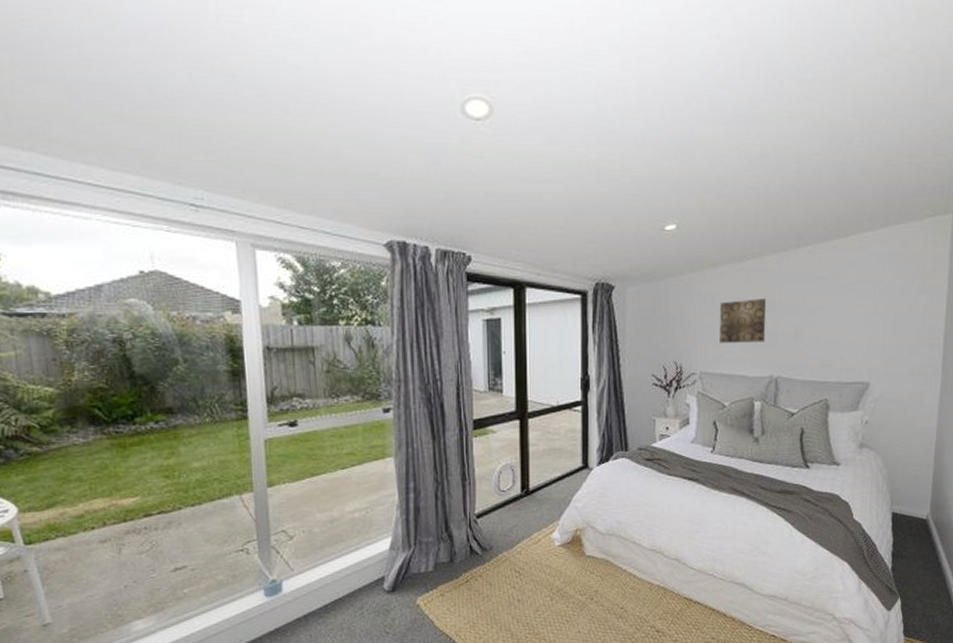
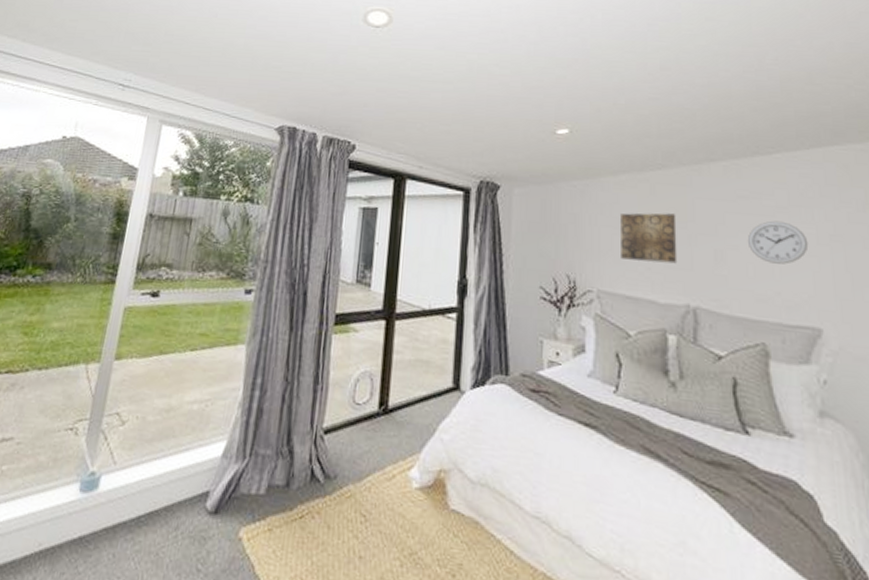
wall clock: none [821,297,868,334] -> present [747,220,809,265]

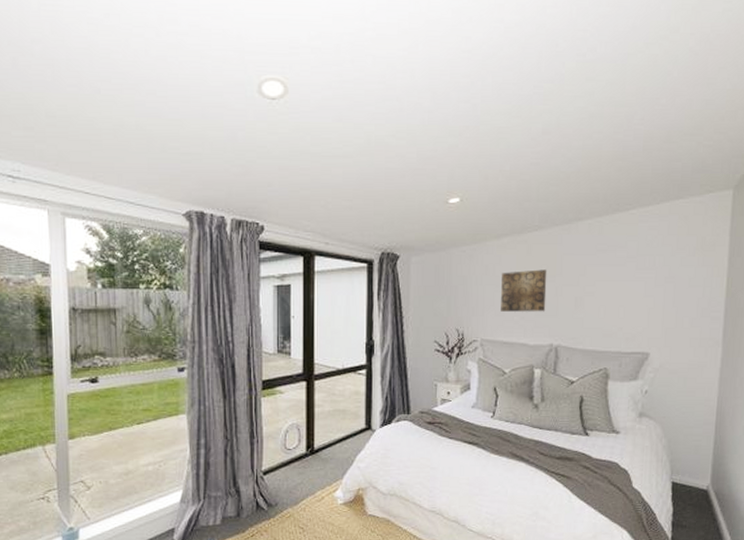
wall clock: present [747,220,809,265] -> none [601,269,648,305]

